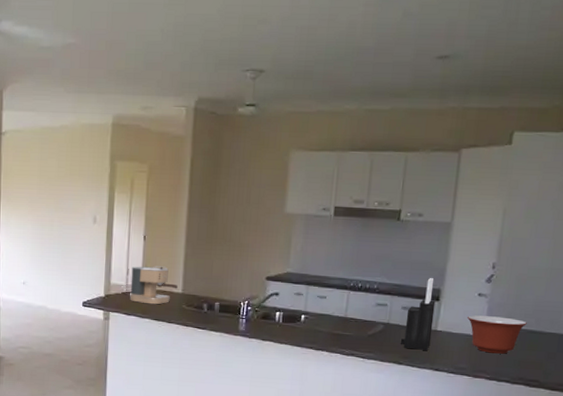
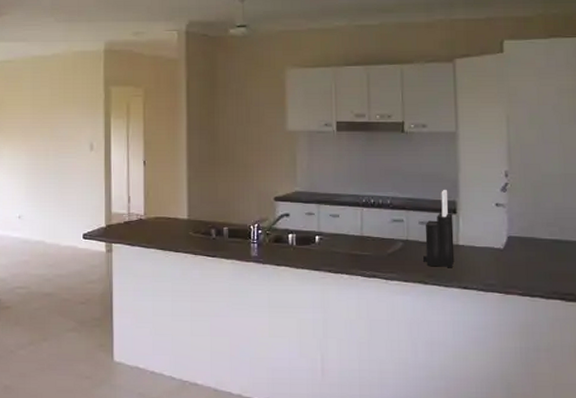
coffee maker: present [130,266,178,305] -> none [133,191,183,233]
mixing bowl: present [467,315,527,354] -> none [488,227,551,267]

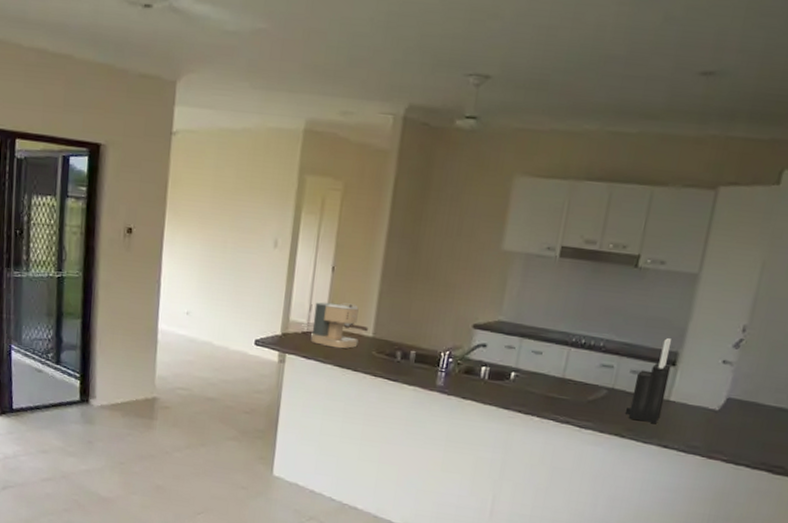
coffee maker: none [133,191,183,233] -> present [311,301,368,349]

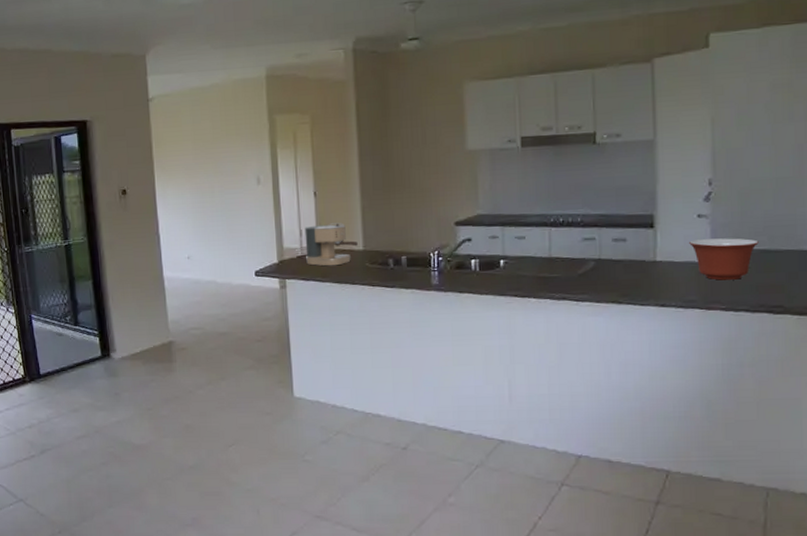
knife block: present [625,338,672,423] -> none [616,203,652,285]
mixing bowl: none [707,385,777,434] -> present [689,238,759,280]

